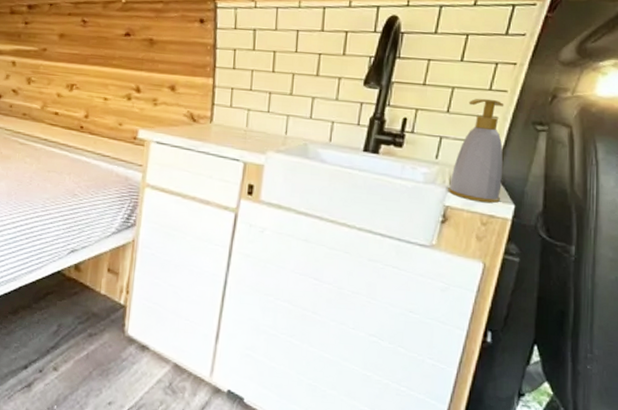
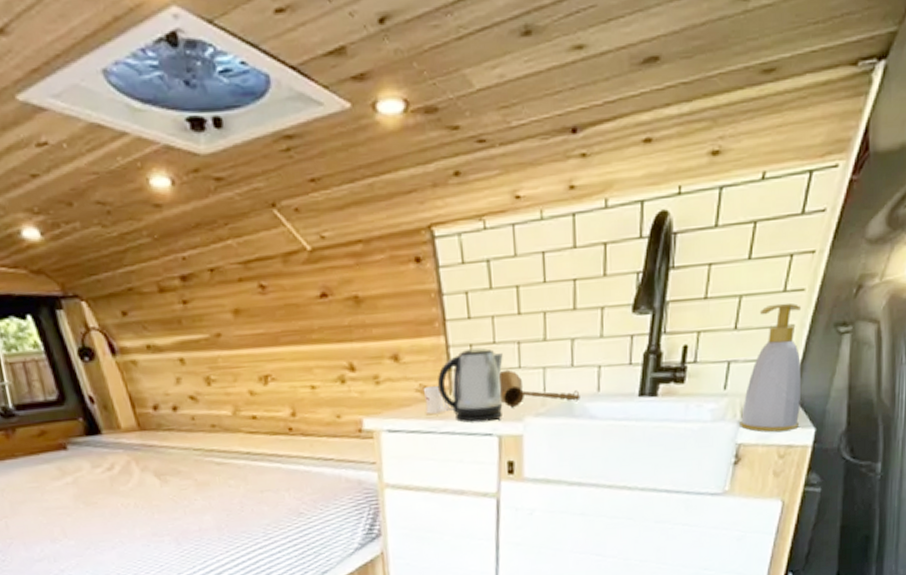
mug: none [188,114,208,137] -> present [423,386,449,415]
kettle: none [201,91,256,150] -> present [437,347,503,424]
coffee pot: none [249,111,315,147] -> present [498,369,580,408]

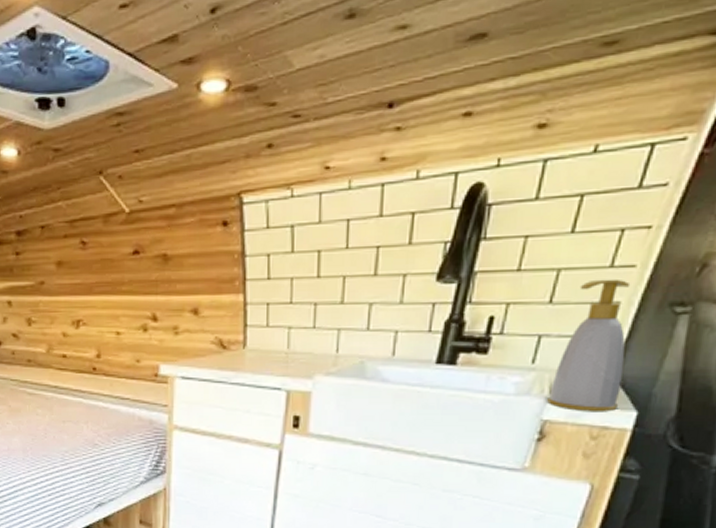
mug: present [423,386,449,415] -> none [218,340,241,366]
kettle: present [437,347,503,424] -> none [232,306,298,377]
coffee pot: present [498,369,580,408] -> none [291,329,374,365]

